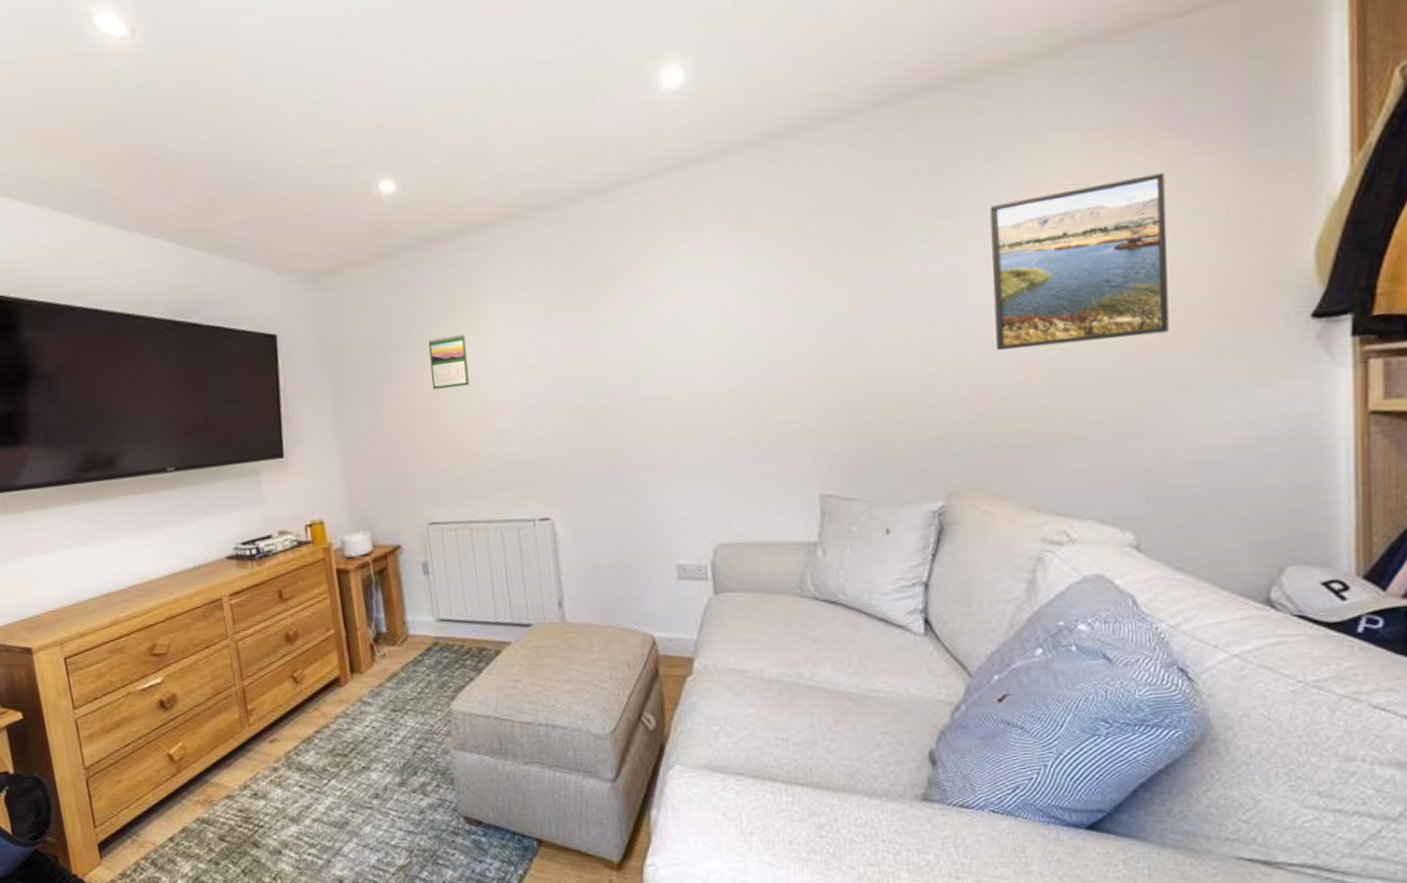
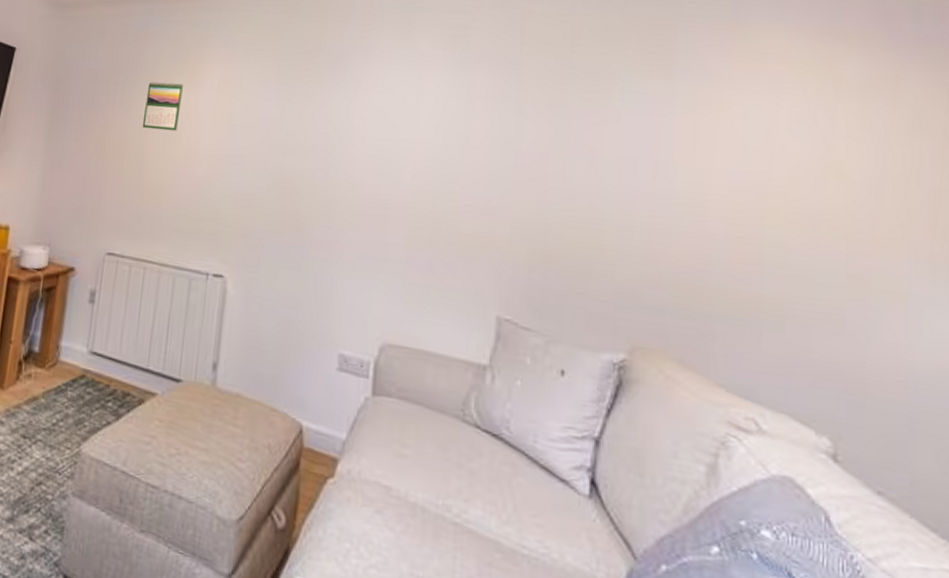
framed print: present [990,173,1169,350] -> none [697,74,881,235]

